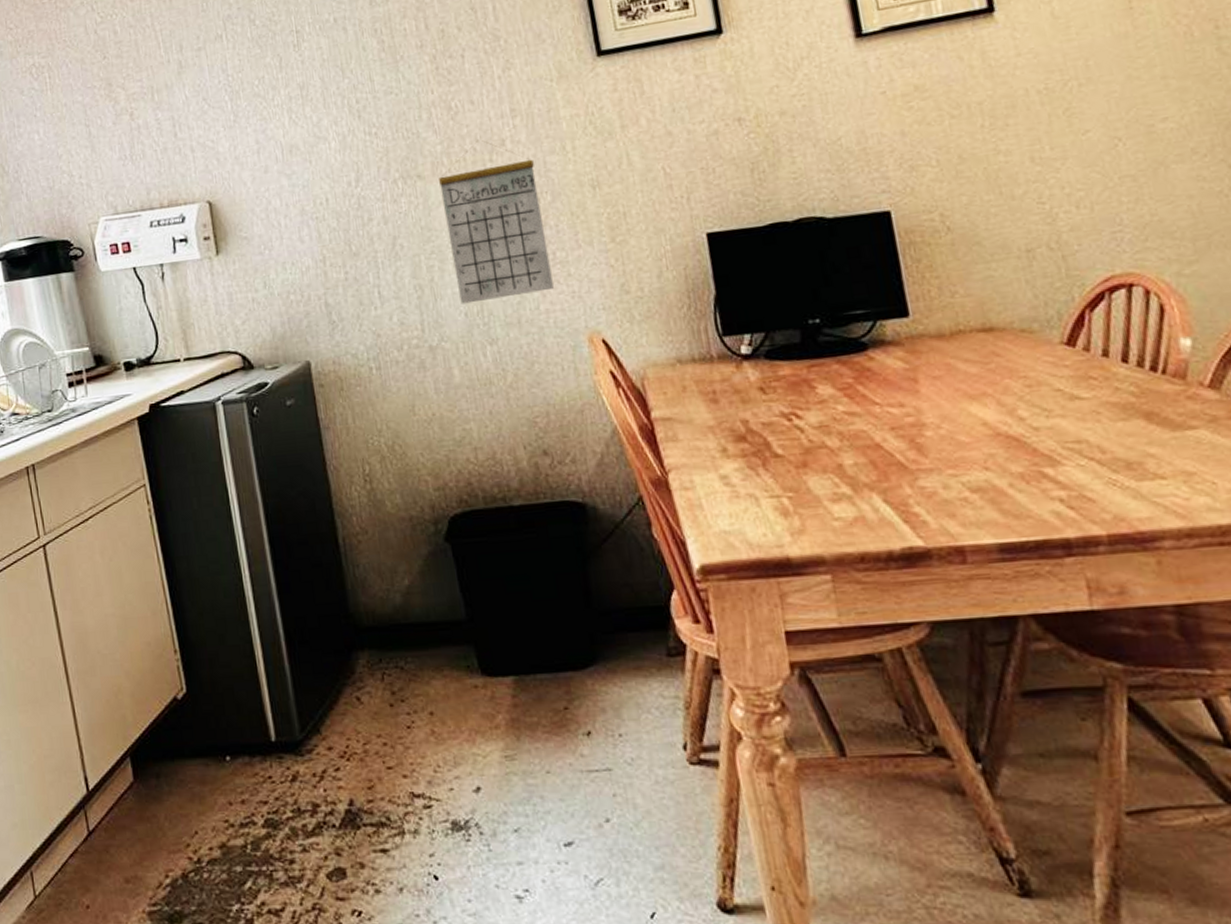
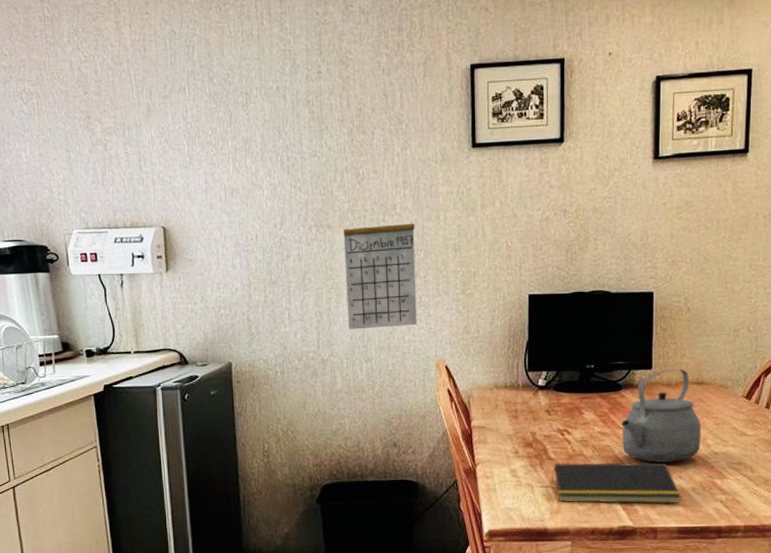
notepad: none [783,449,994,518] -> present [551,462,682,504]
tea kettle: none [876,312,1009,450] -> present [620,368,701,463]

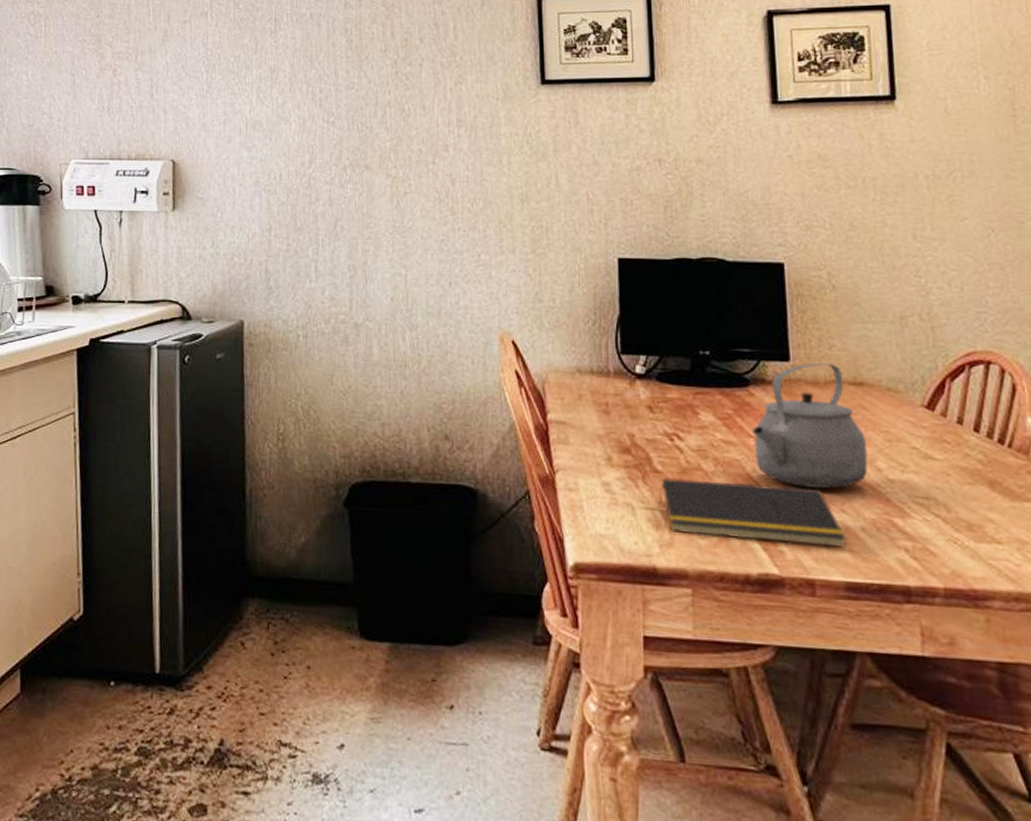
calendar: present [343,202,417,330] -> none [384,142,474,290]

